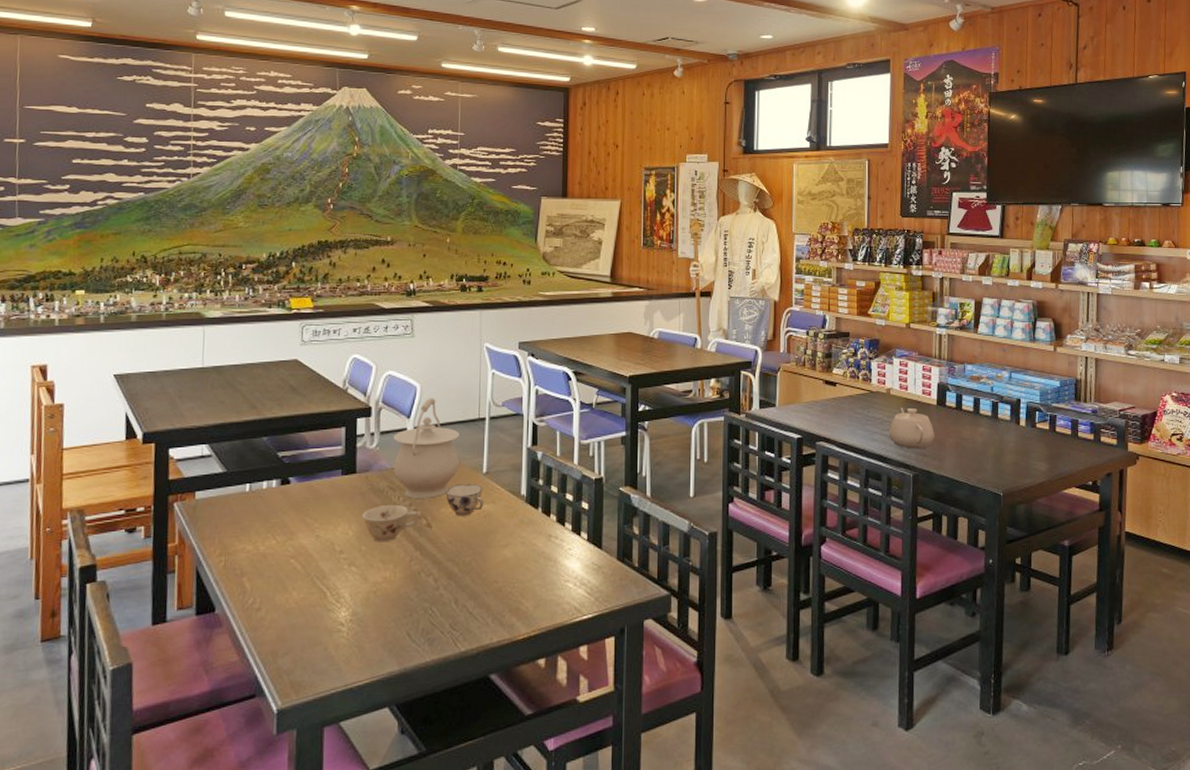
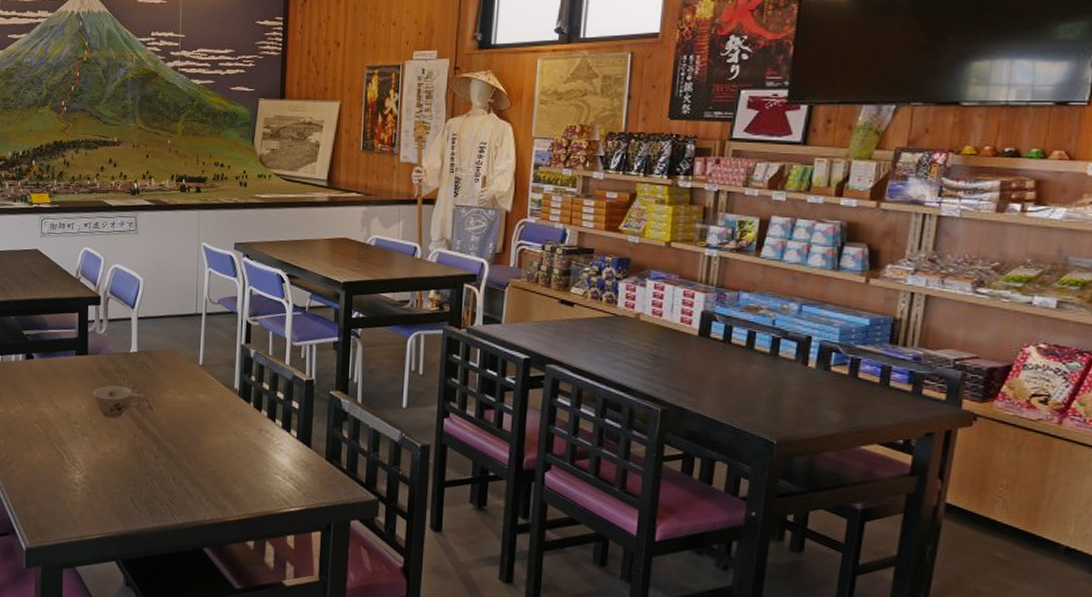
teapot: present [393,398,460,499] -> none [119,291,178,383]
teacup: present [445,483,484,517] -> none [165,373,200,403]
teapot: present [888,407,935,449] -> none [634,335,693,383]

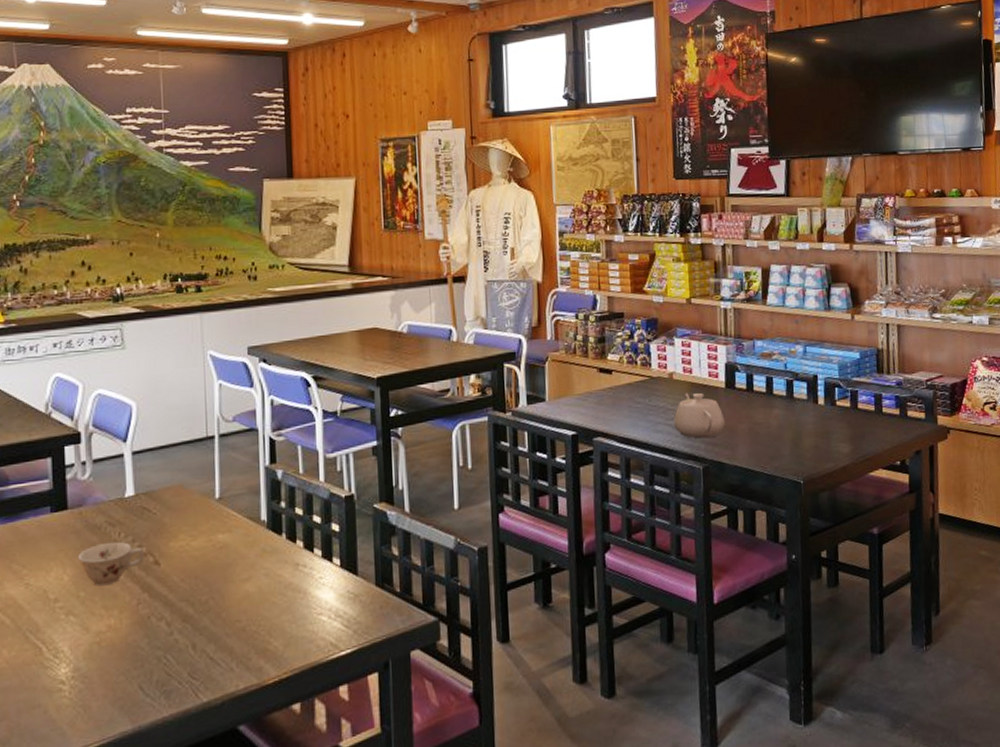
teapot: none [634,335,693,383] -> present [673,393,725,439]

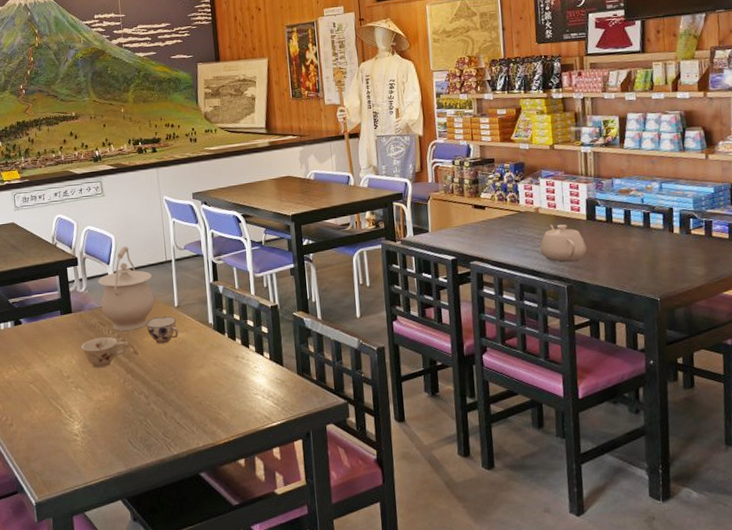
teapot: none [108,417,188,534] -> present [98,246,155,331]
teacup: none [173,511,219,550] -> present [146,316,179,344]

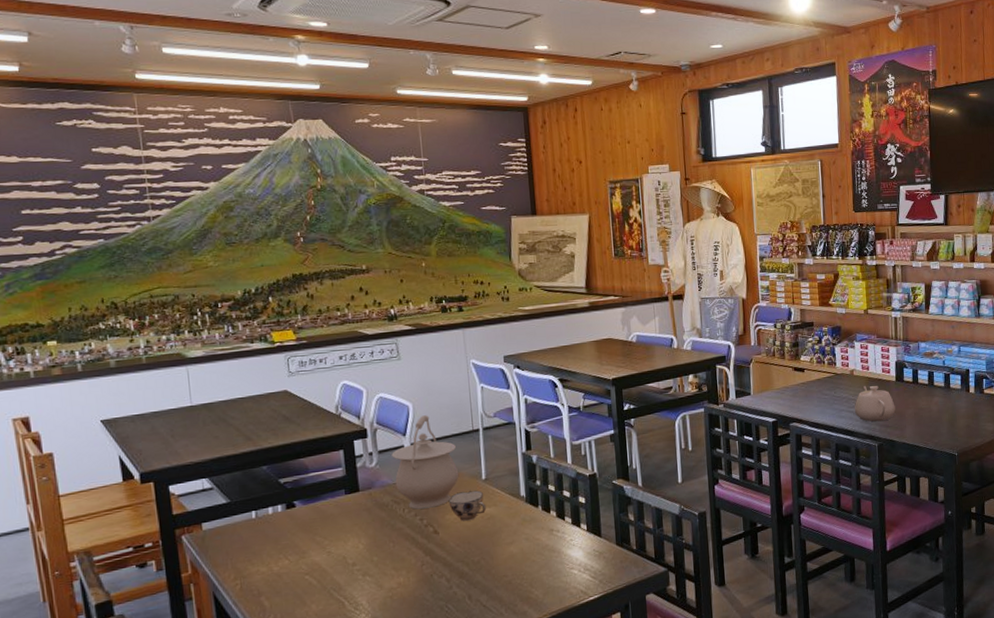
teacup: present [81,336,127,368] -> none [370,516,426,552]

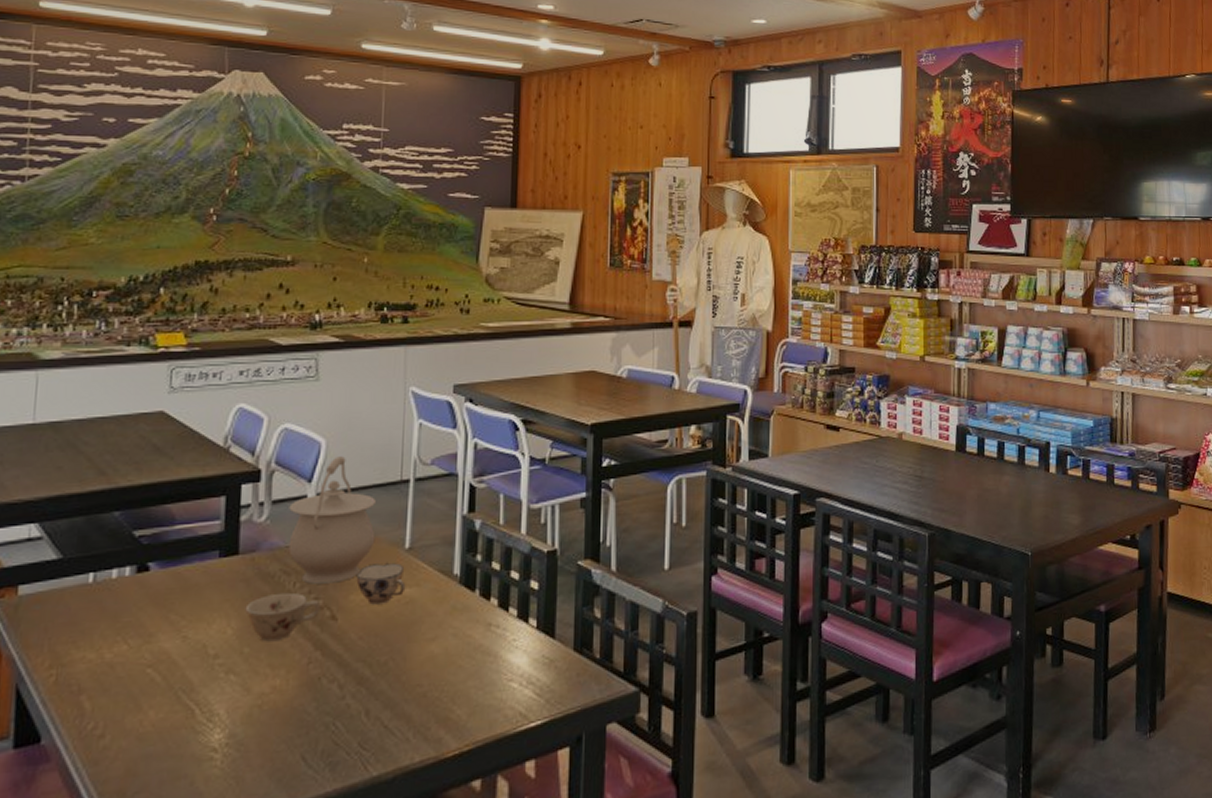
teacup: none [370,516,426,552] -> present [245,592,321,642]
teapot: present [854,386,896,422] -> none [900,455,954,504]

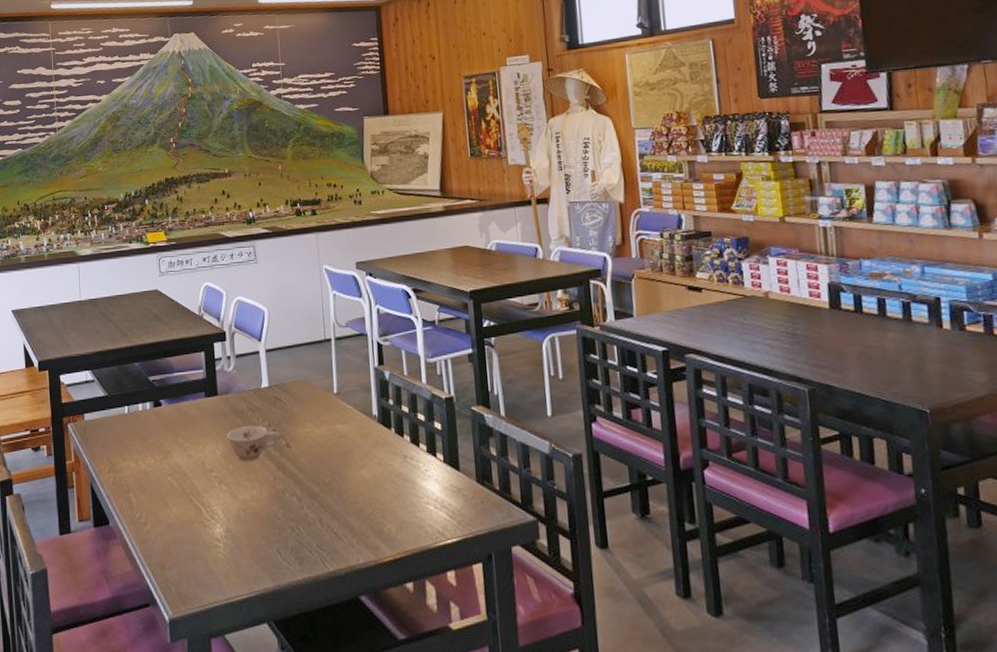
teapot: present [288,456,376,584] -> none [247,321,311,419]
teacup: present [356,562,406,605] -> none [300,403,338,437]

